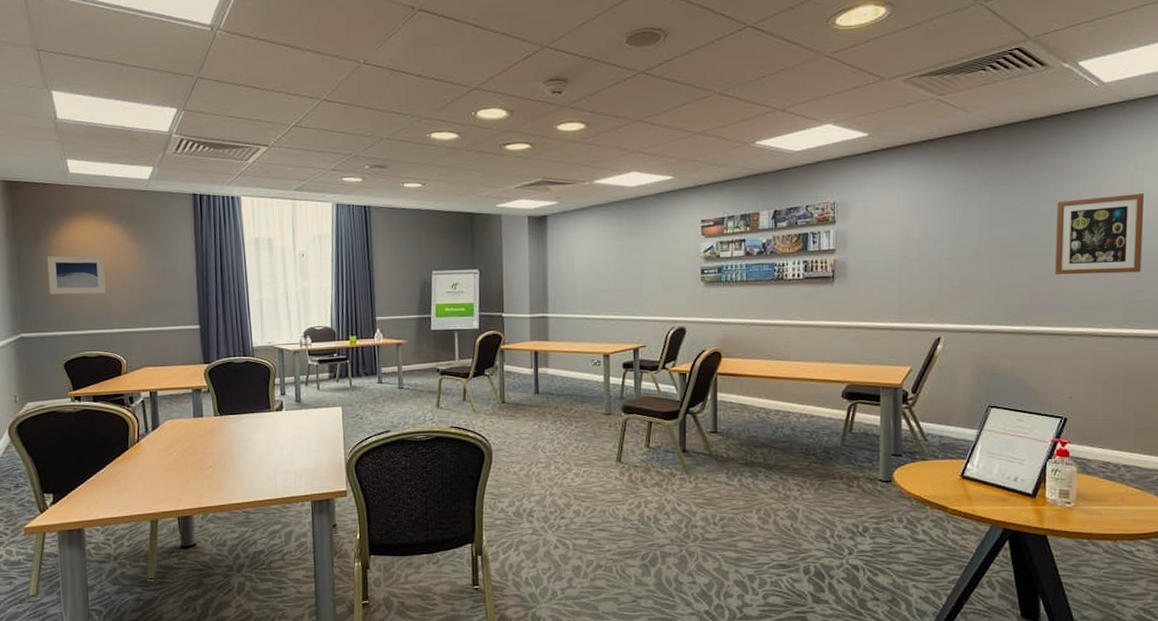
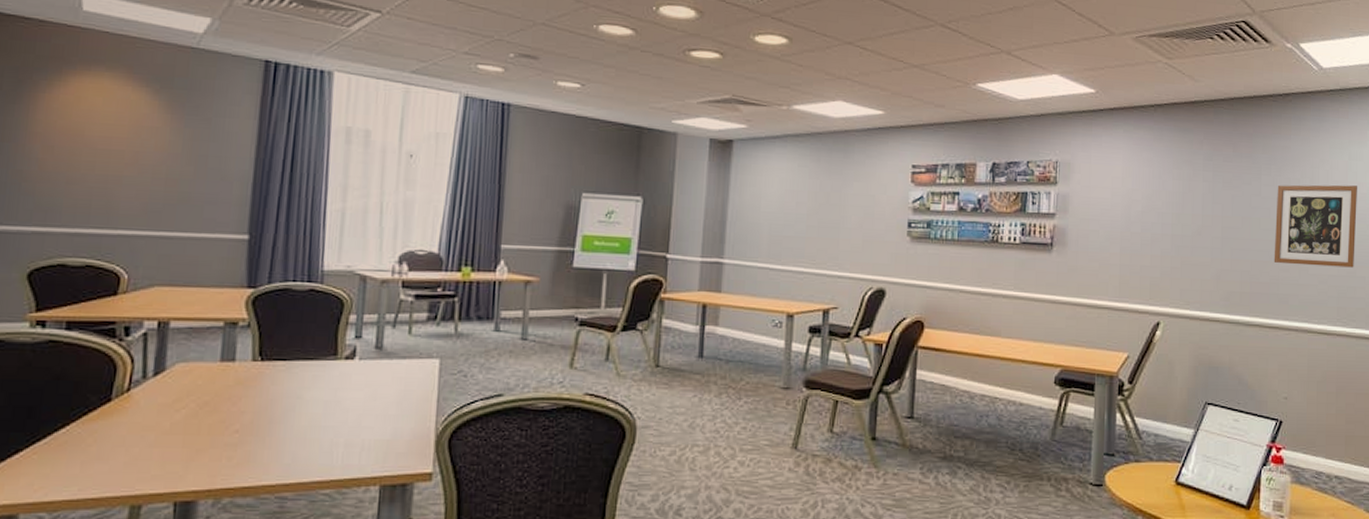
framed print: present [47,255,106,295] -> none [21,120,117,179]

